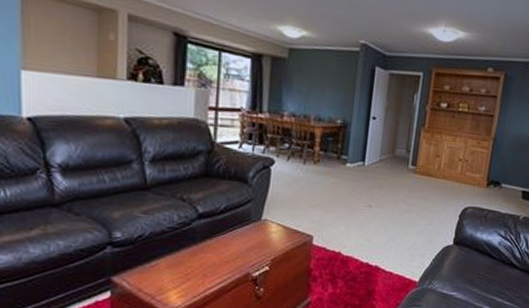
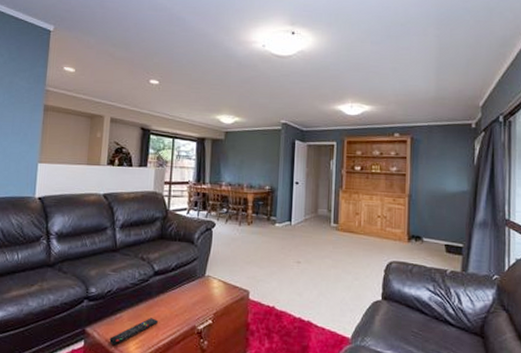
remote control: none [143,265,205,295] -> present [109,318,159,346]

